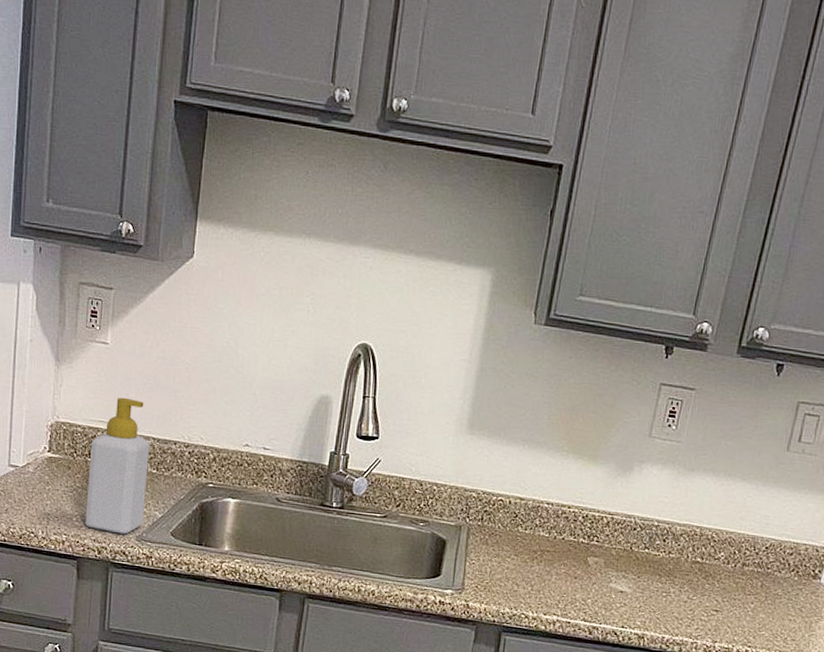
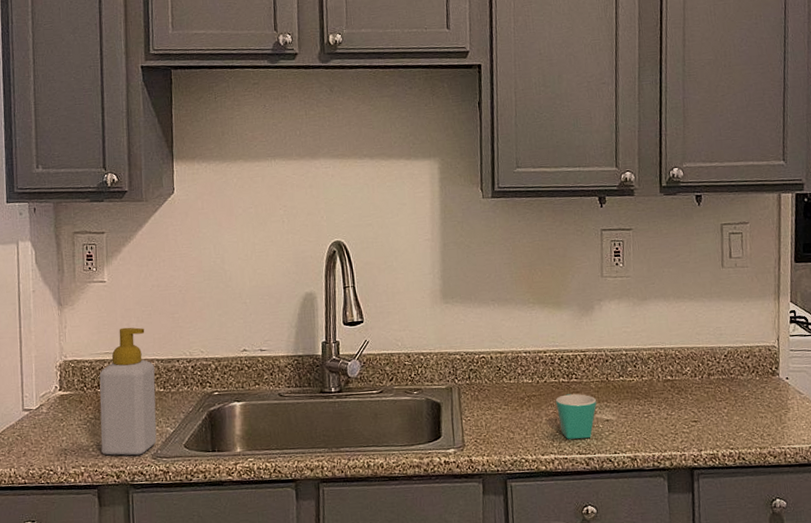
mug: none [569,556,615,607] -> present [556,394,597,439]

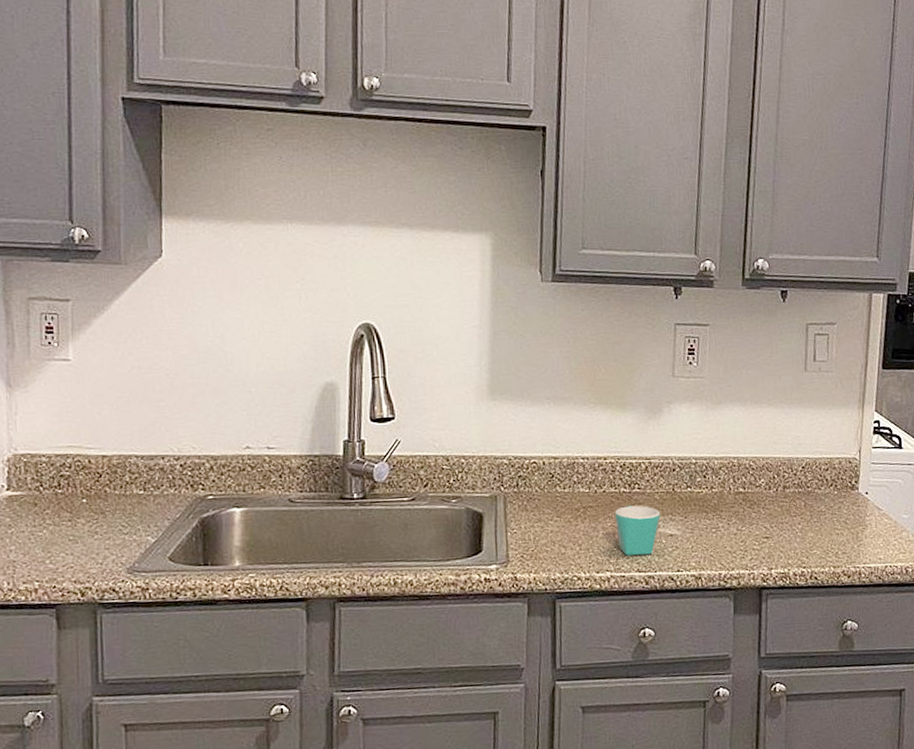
soap bottle: present [99,327,157,456] -> none [60,416,134,569]

